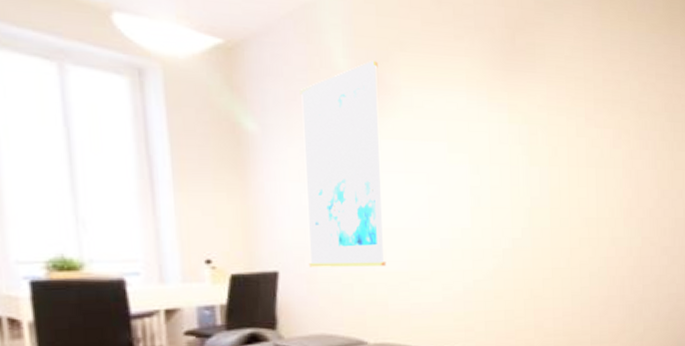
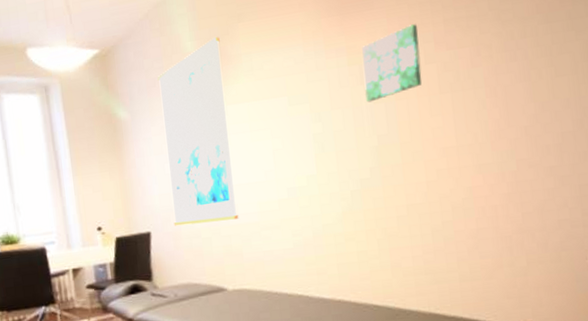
wall art: none [521,96,573,163] -> present [361,24,422,103]

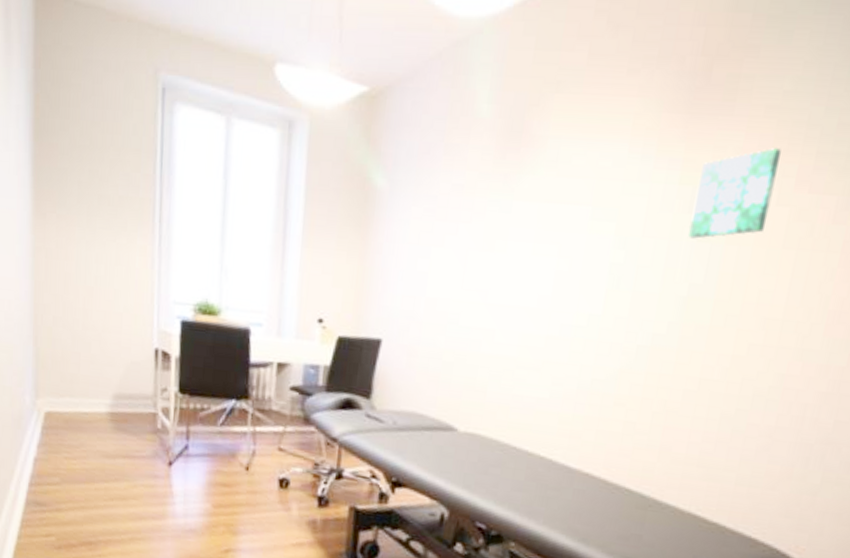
wall art: present [157,36,239,226] -> none [412,104,526,348]

